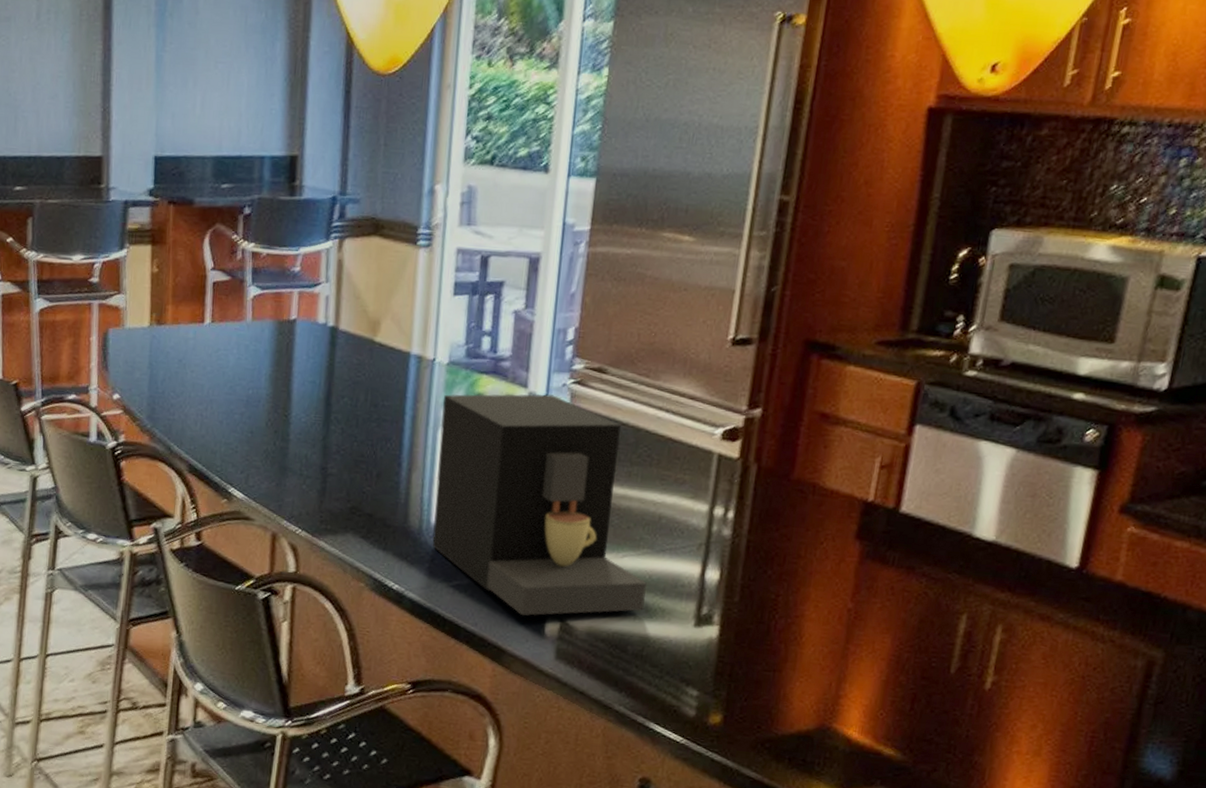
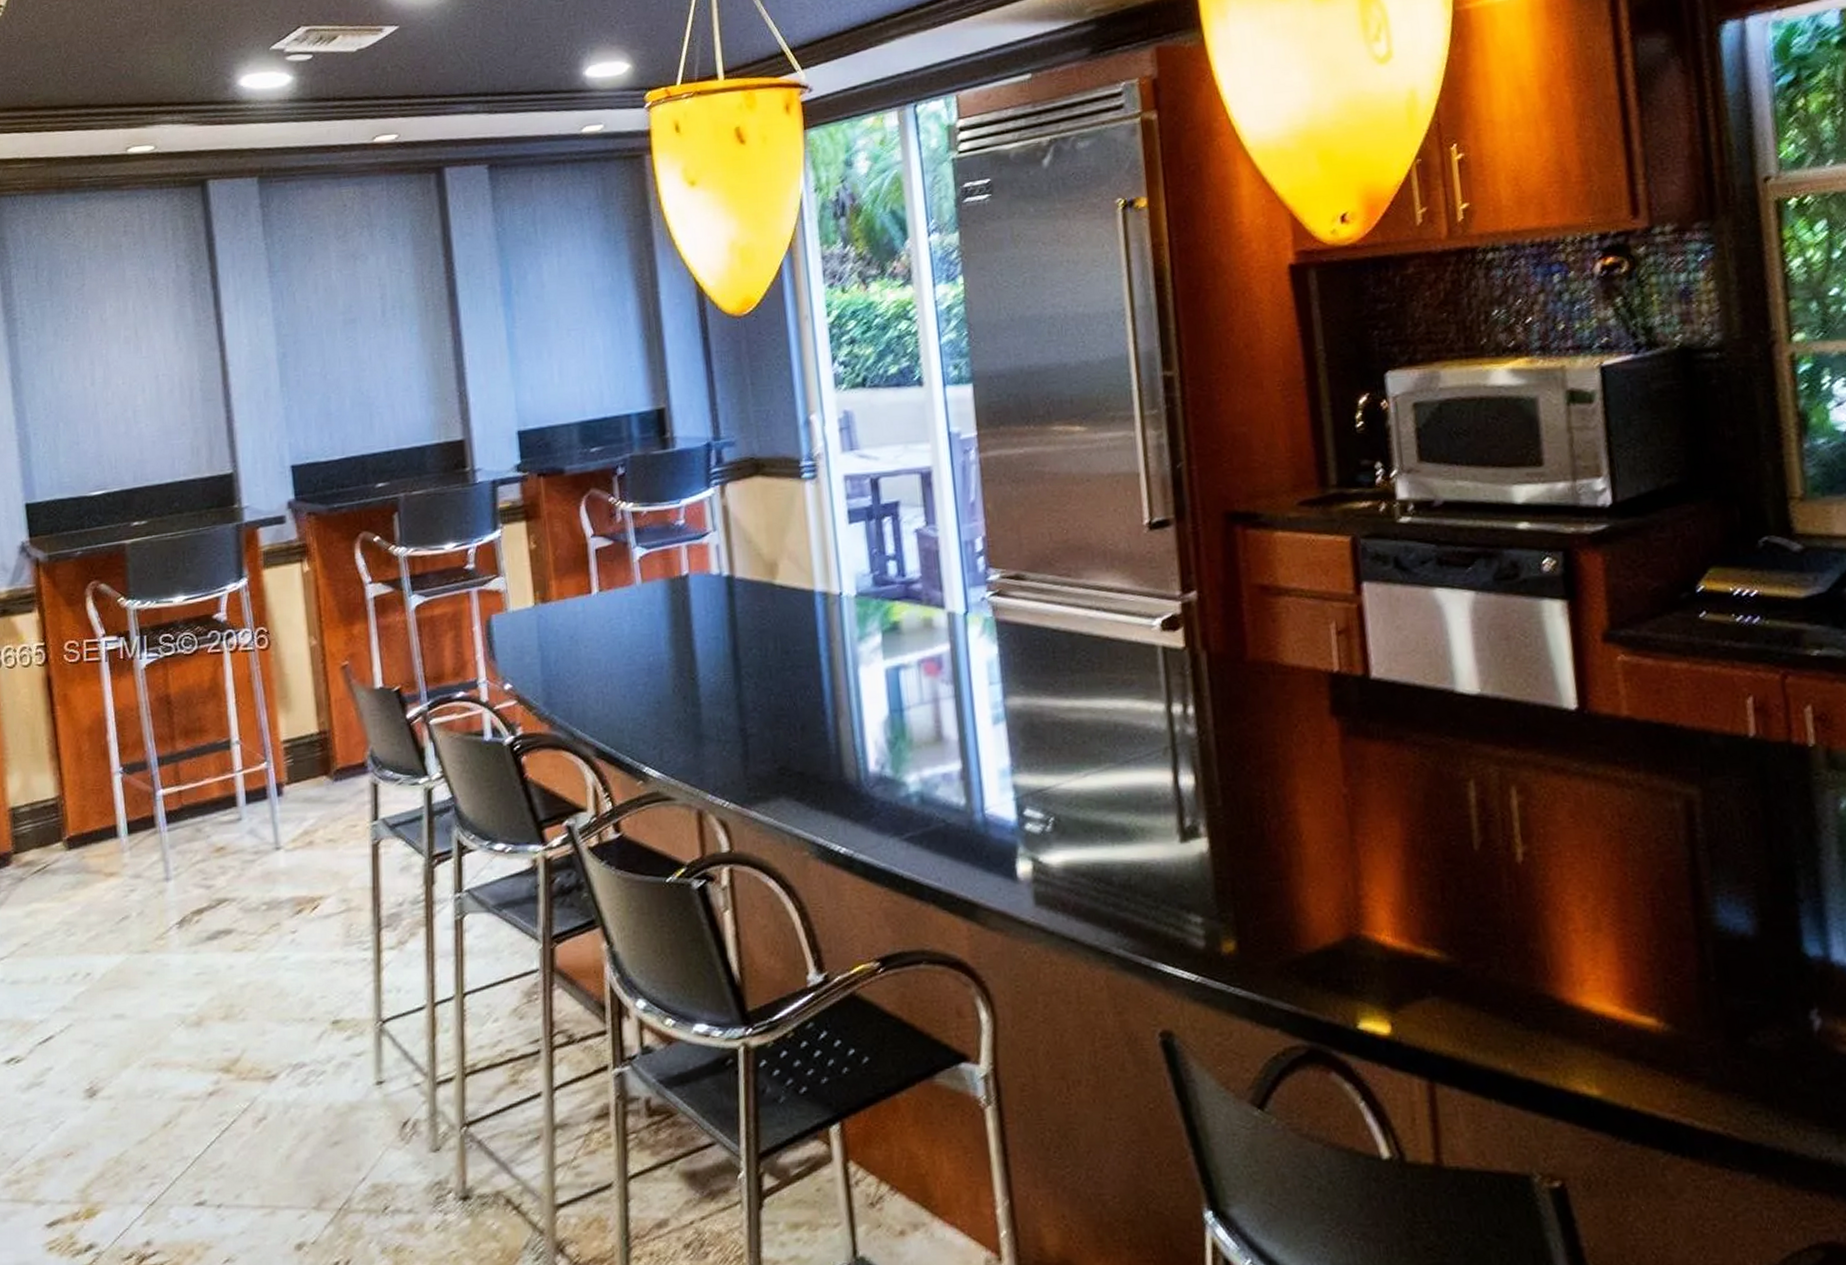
coffee maker: present [432,393,647,616] -> none [857,611,1120,860]

